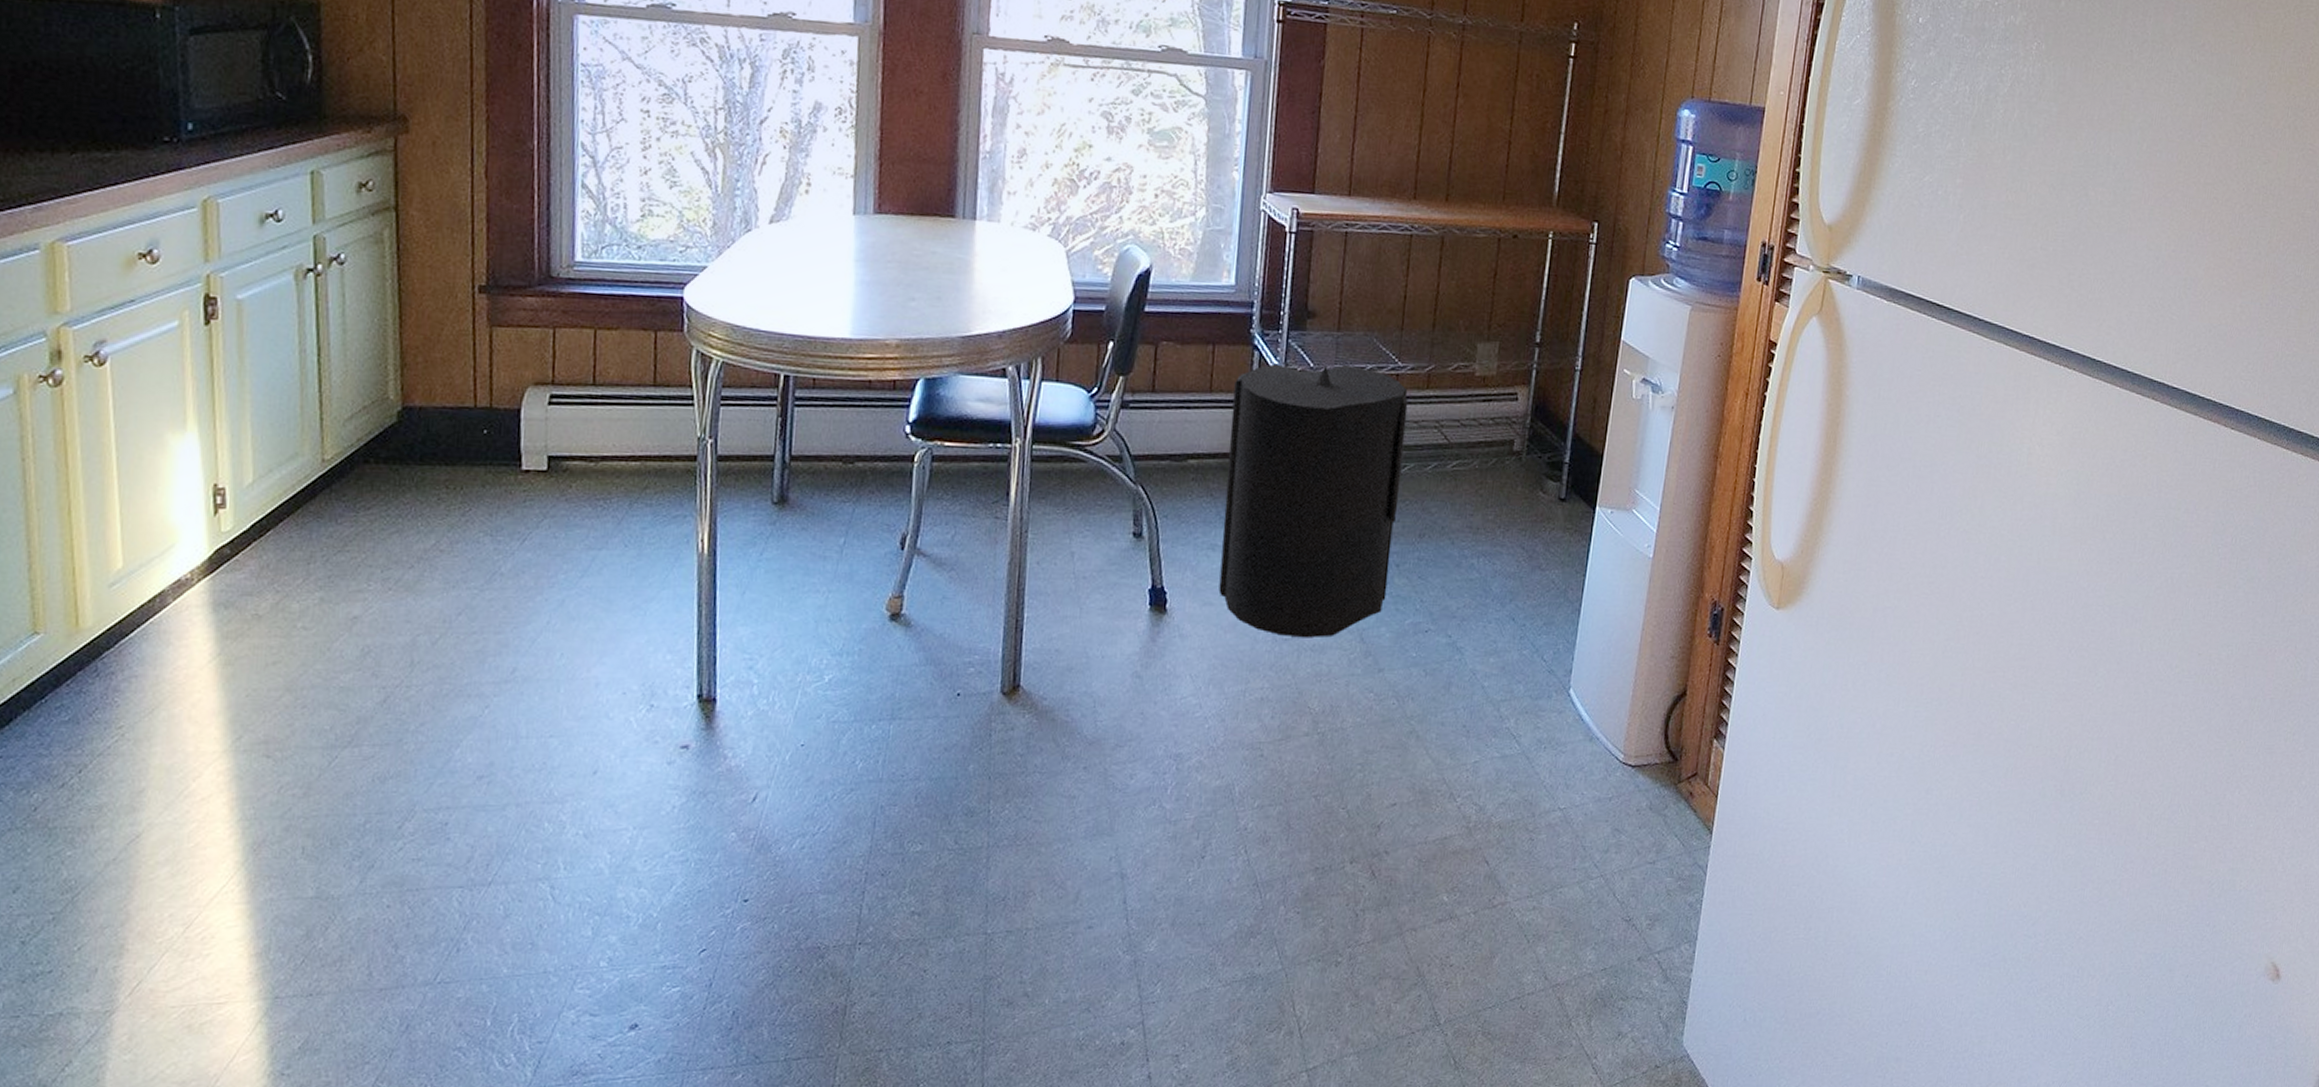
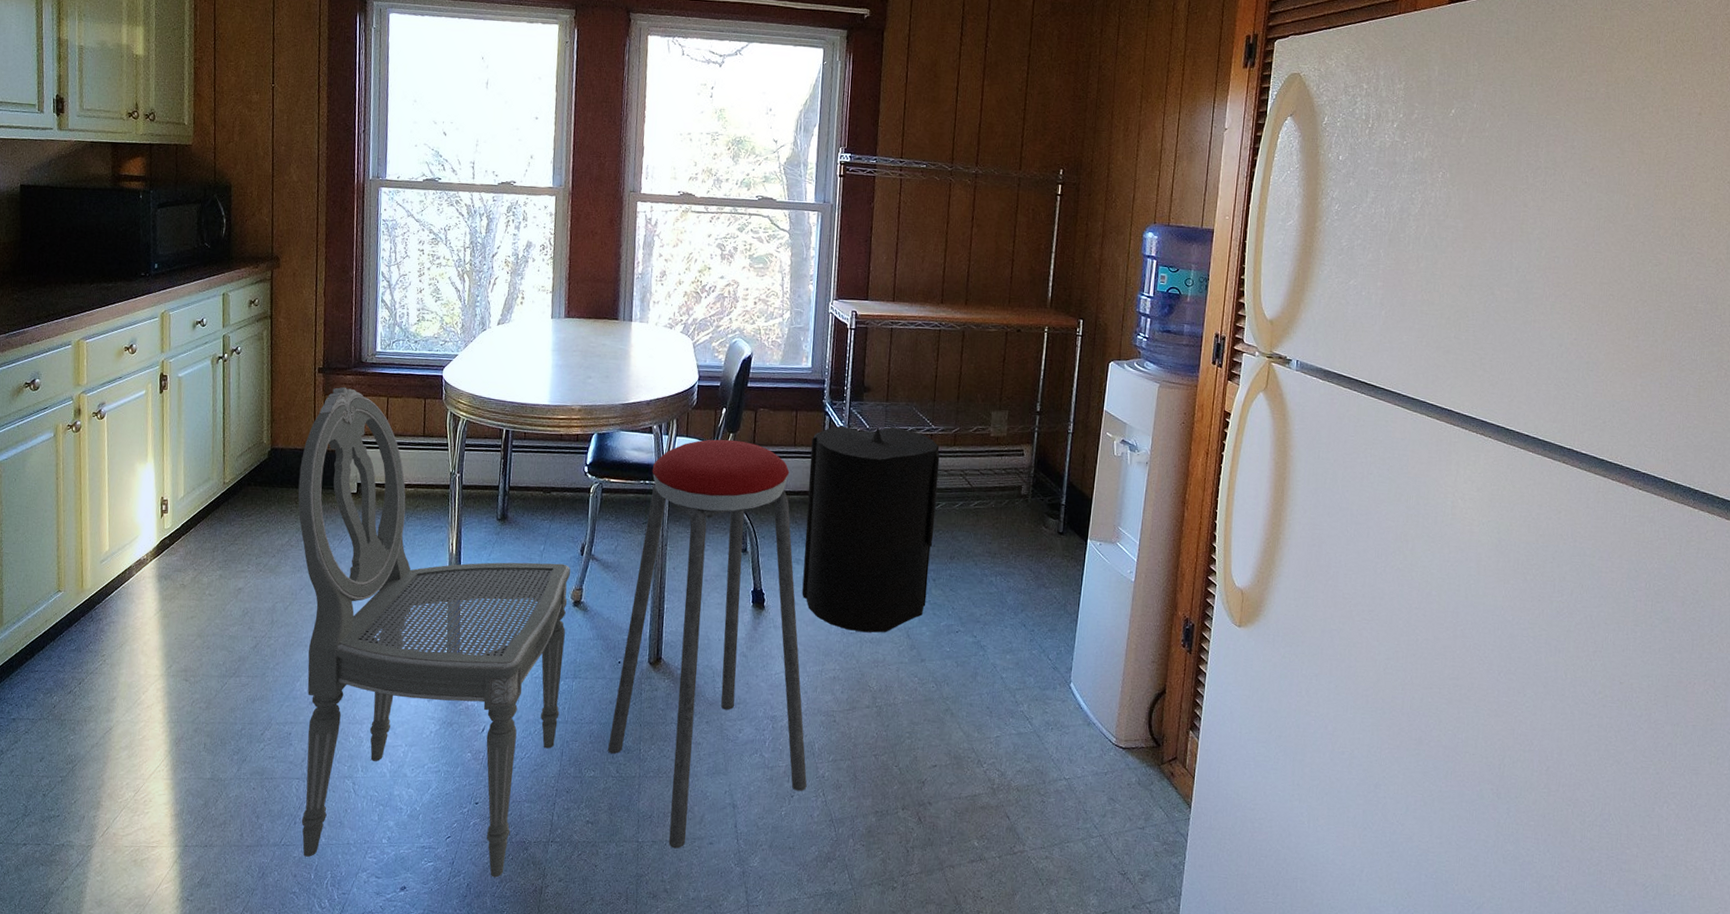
dining chair: none [449,313,885,1000] -> present [298,386,570,878]
music stool: none [942,384,1224,938] -> present [608,439,807,849]

